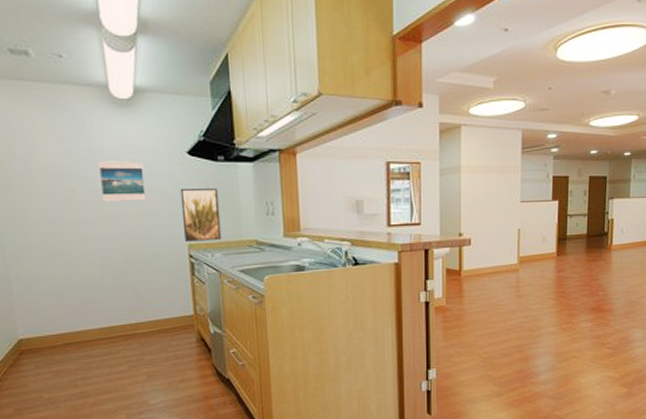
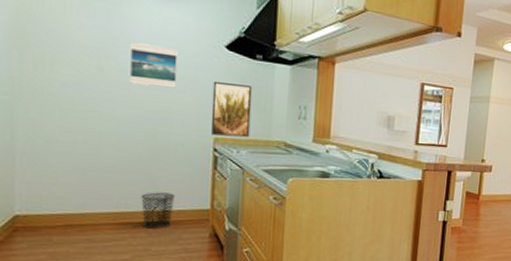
waste bin: none [128,303,160,340] -> present [141,192,174,229]

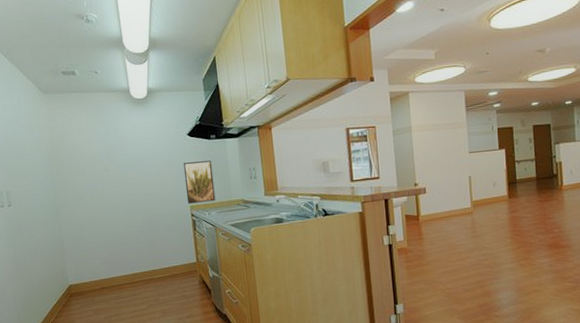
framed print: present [129,42,178,89] -> none [123,144,158,177]
waste bin: present [141,192,174,229] -> none [147,253,171,283]

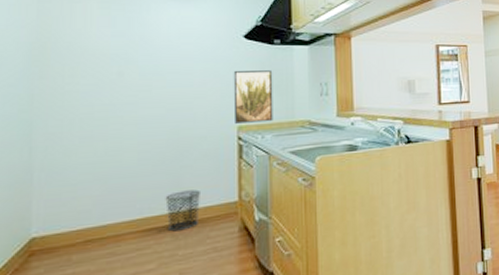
waste bin: none [147,253,171,283] -> present [165,189,200,232]

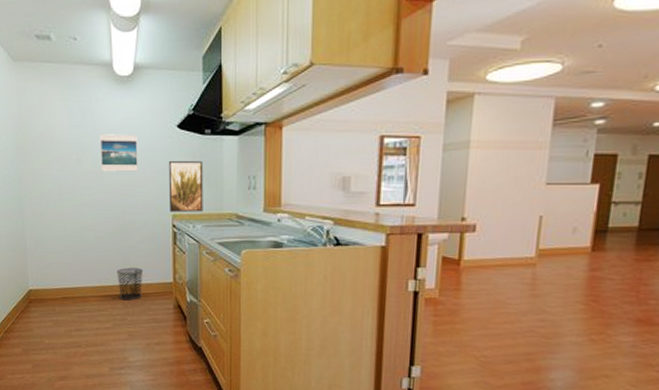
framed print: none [149,44,197,85] -> present [99,134,138,172]

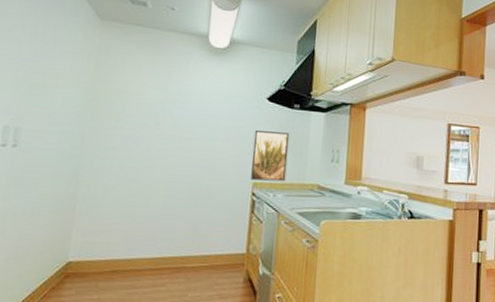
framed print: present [99,134,138,172] -> none [182,99,225,138]
waste bin: present [117,267,143,301] -> none [182,237,213,274]

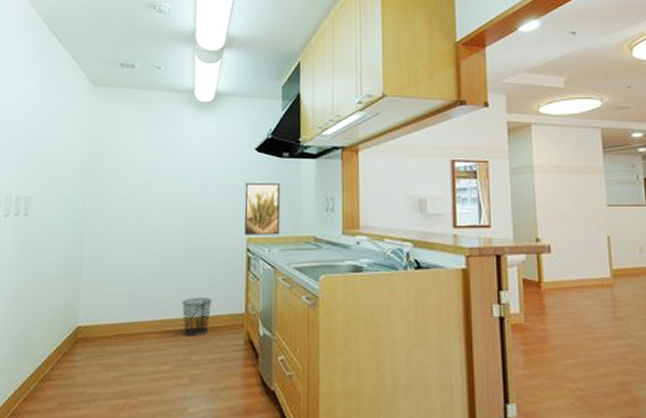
waste bin: none [182,237,213,274] -> present [182,297,212,337]

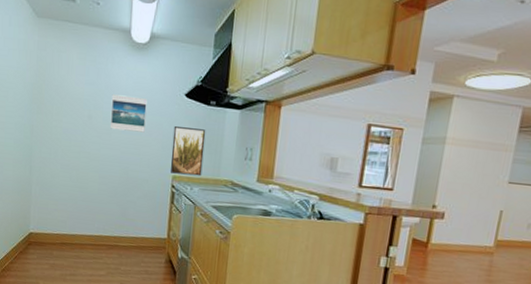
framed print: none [174,156,215,194] -> present [110,94,147,133]
waste bin: present [182,297,212,337] -> none [115,220,140,252]

